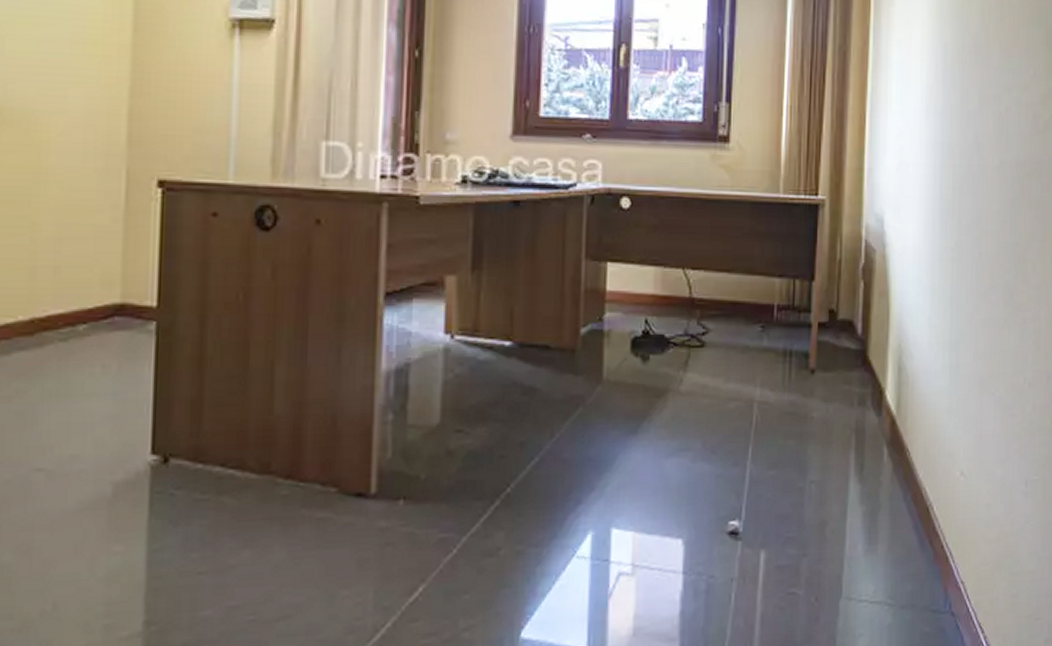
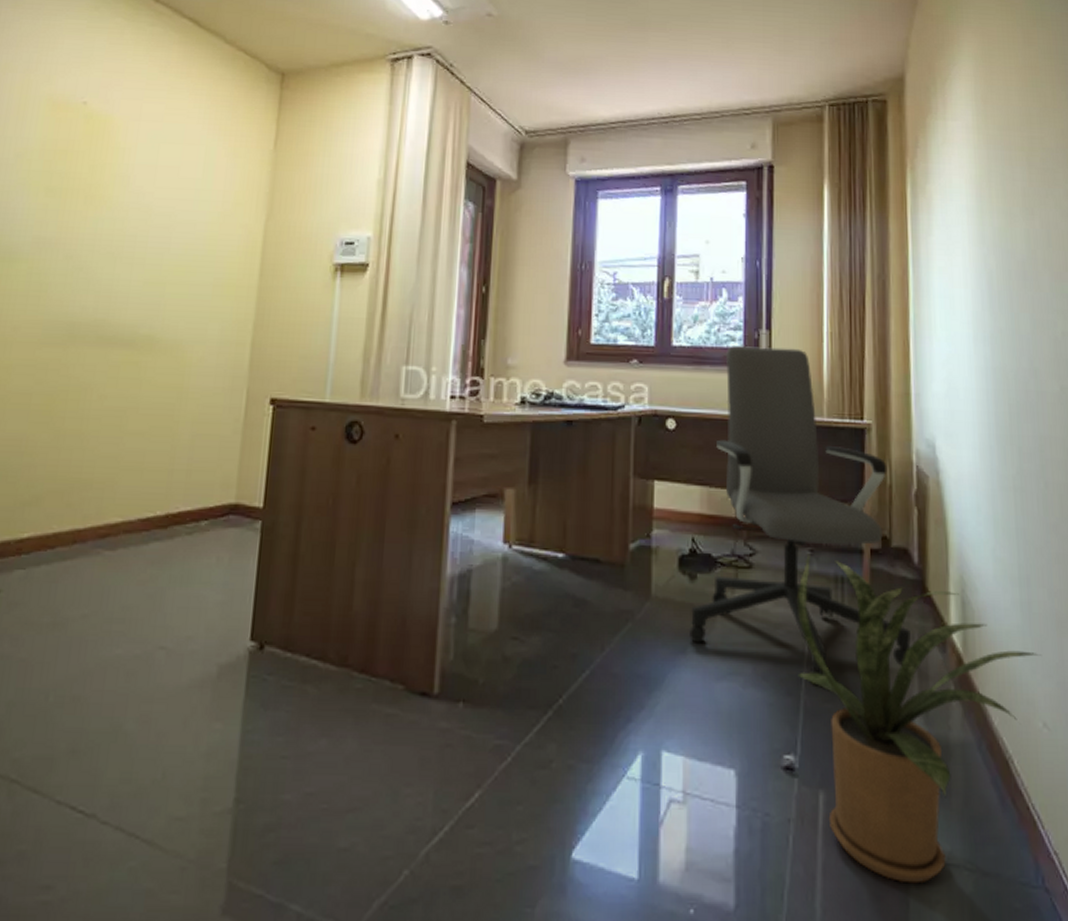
office chair: none [641,119,851,454] -> present [689,346,911,685]
house plant: none [745,330,963,622] -> present [797,554,1041,884]

